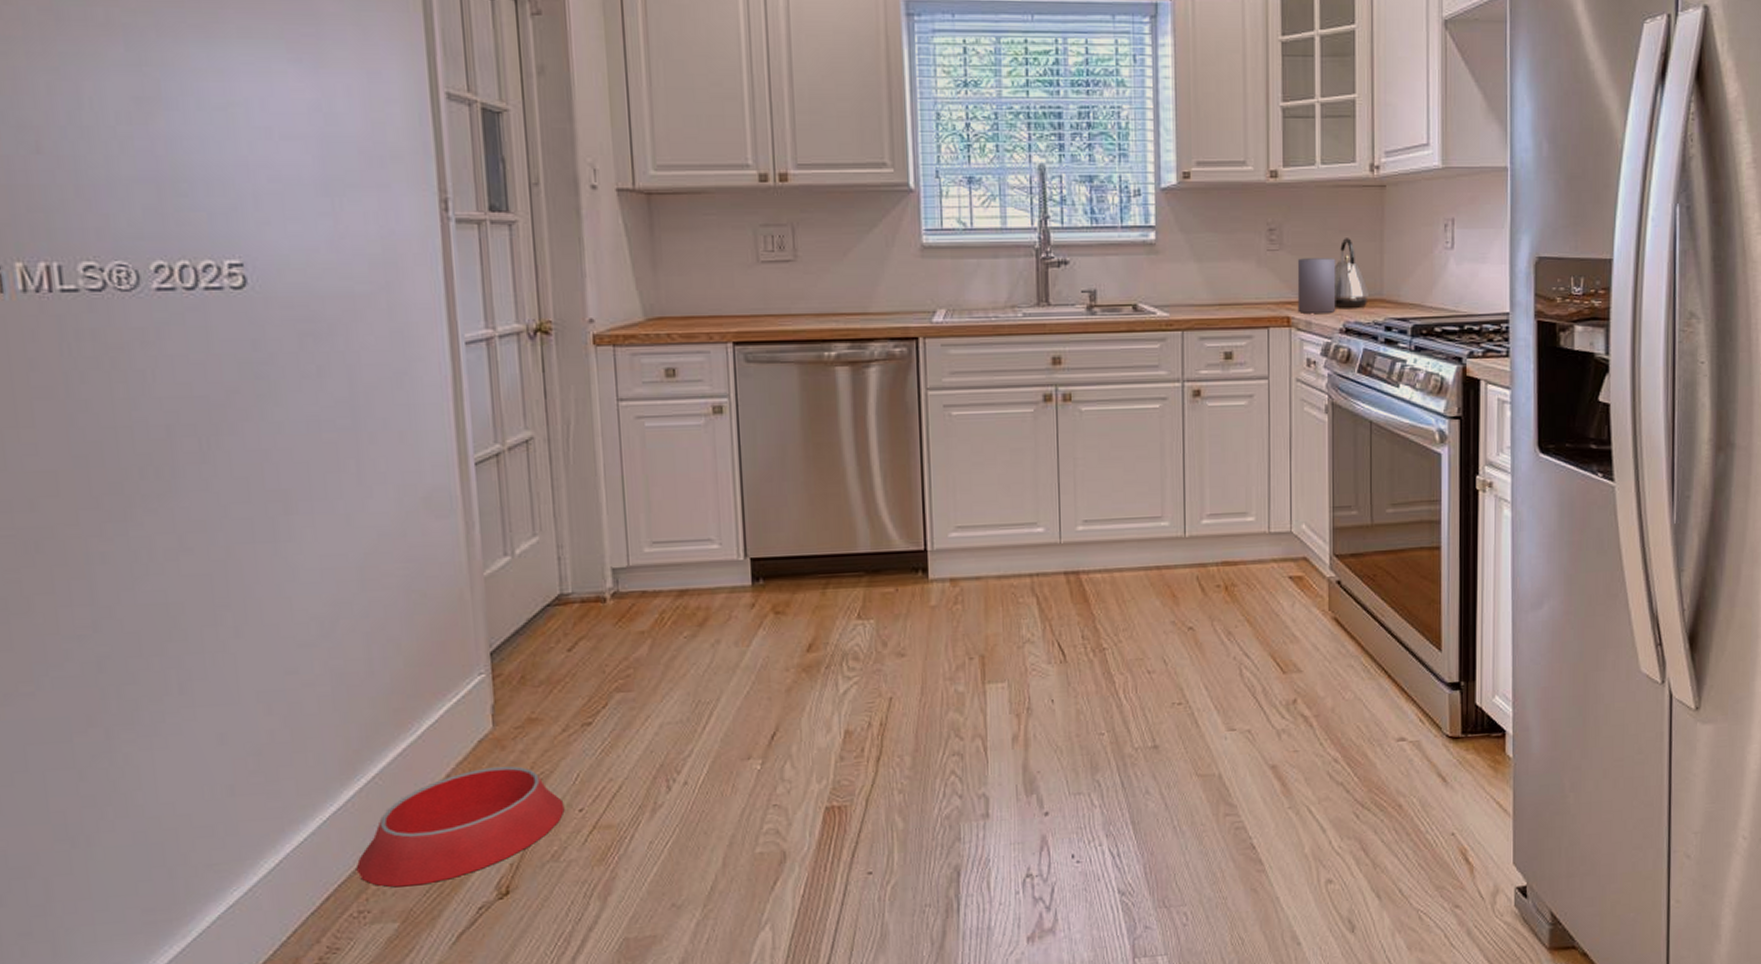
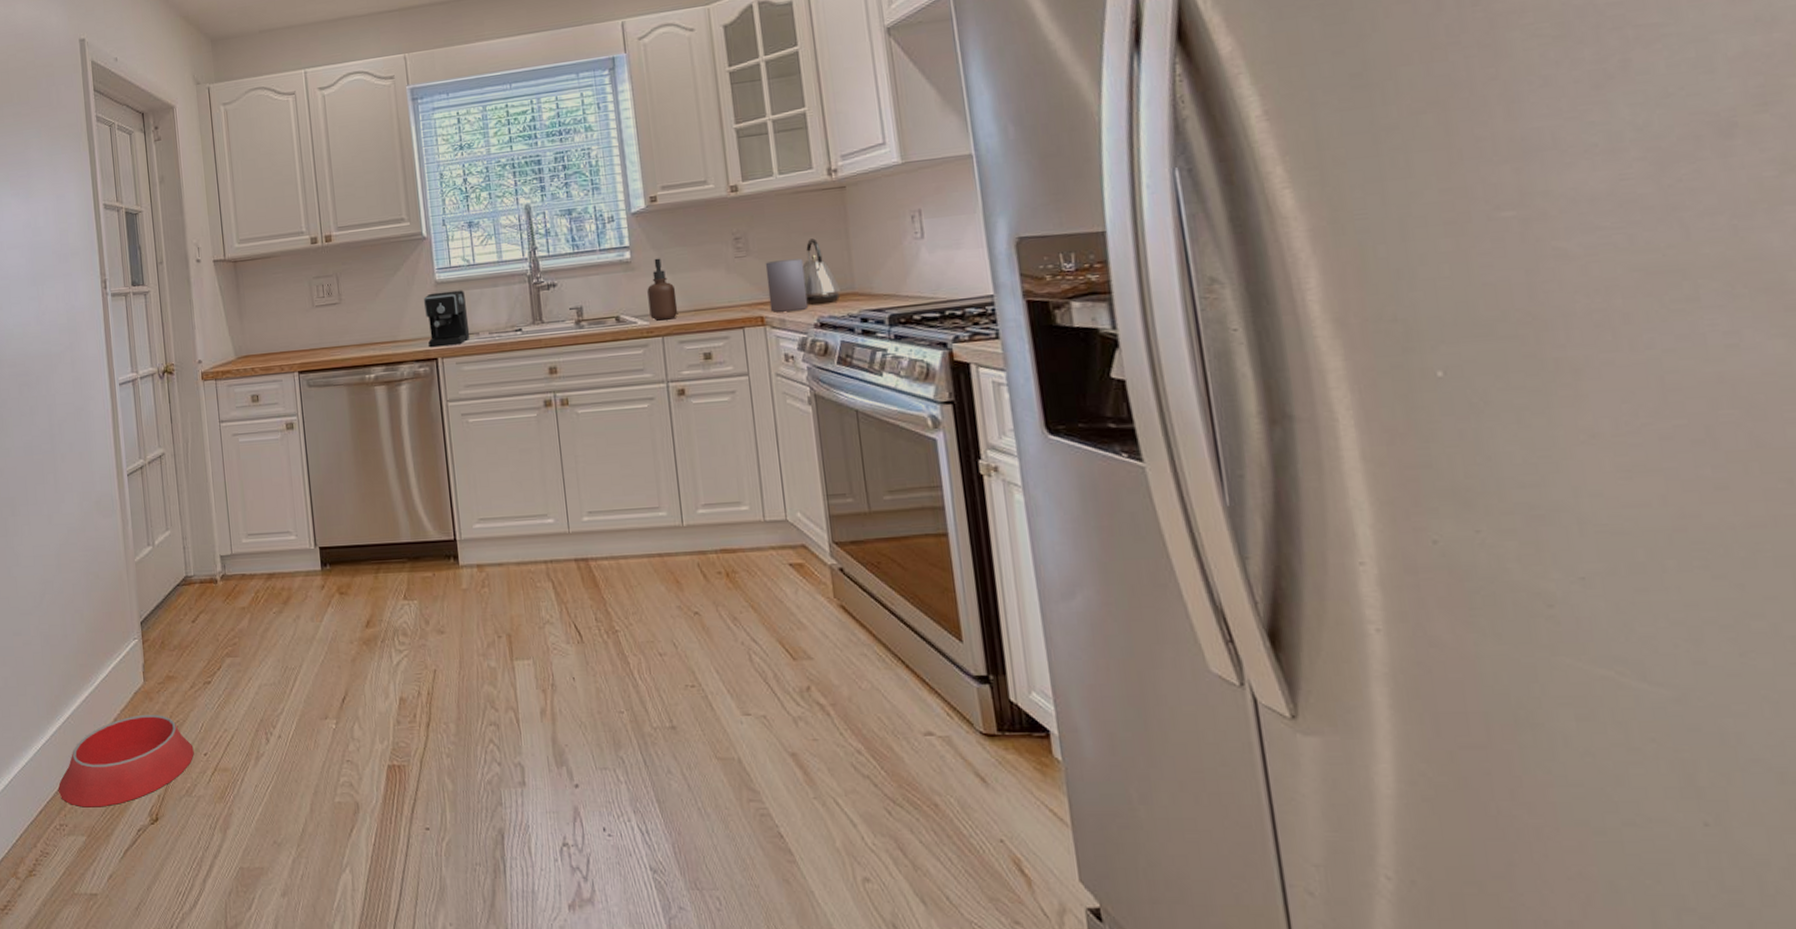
coffee maker: none [904,258,1024,325] -> present [423,290,522,348]
soap dispenser: none [1170,243,1202,313] -> present [647,258,678,321]

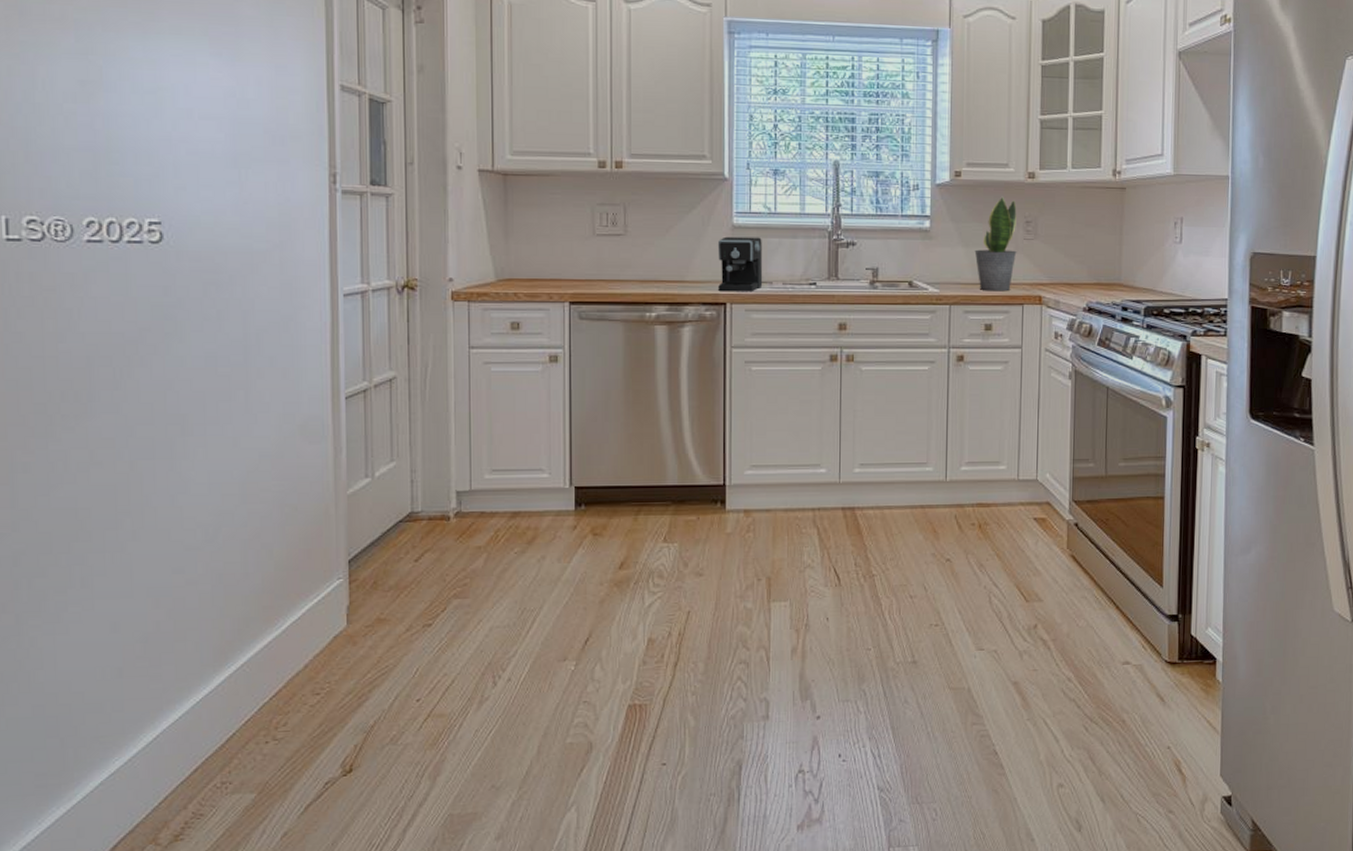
pet bowl: present [58,715,194,808] -> none [222,660,404,763]
soap dispenser: present [647,258,678,321] -> none [941,230,968,290]
potted plant: none [681,215,729,318] -> present [974,196,1017,292]
canister: present [765,258,809,314] -> none [1048,247,1082,295]
kettle: present [802,238,842,306] -> none [1080,231,1110,292]

